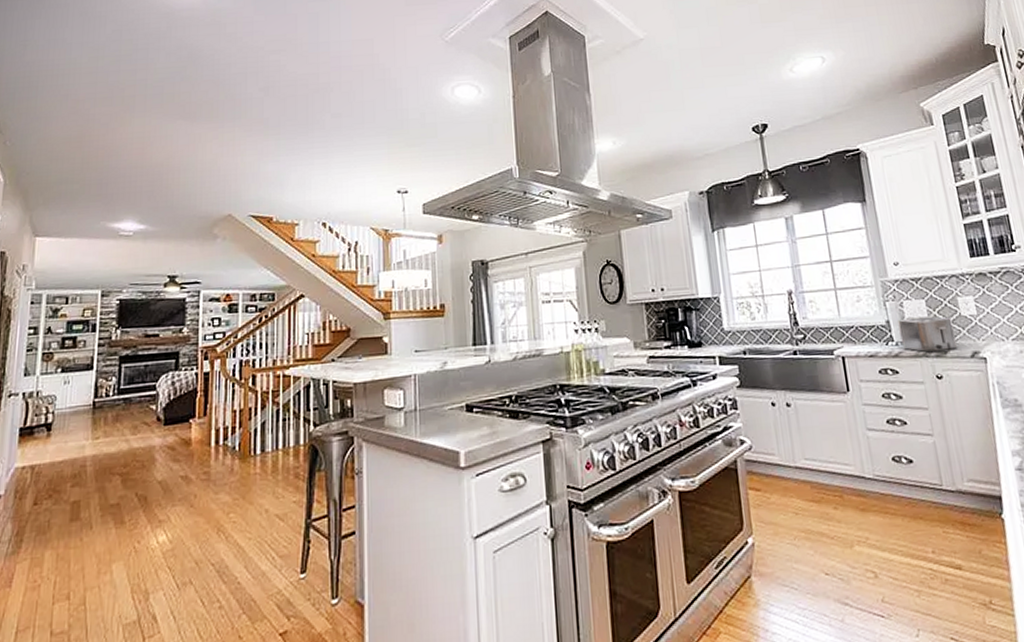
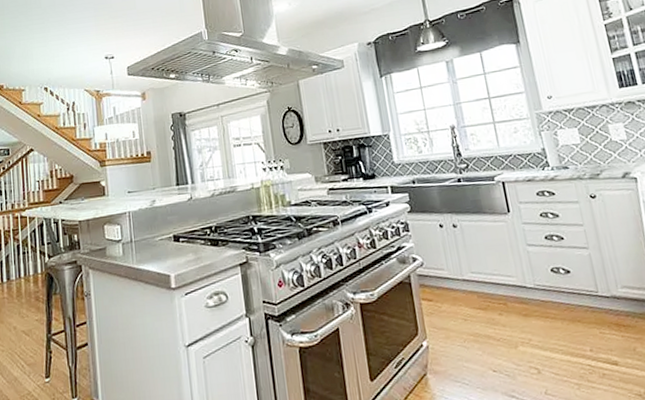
toaster: present [898,316,957,353] -> none [553,142,609,176]

